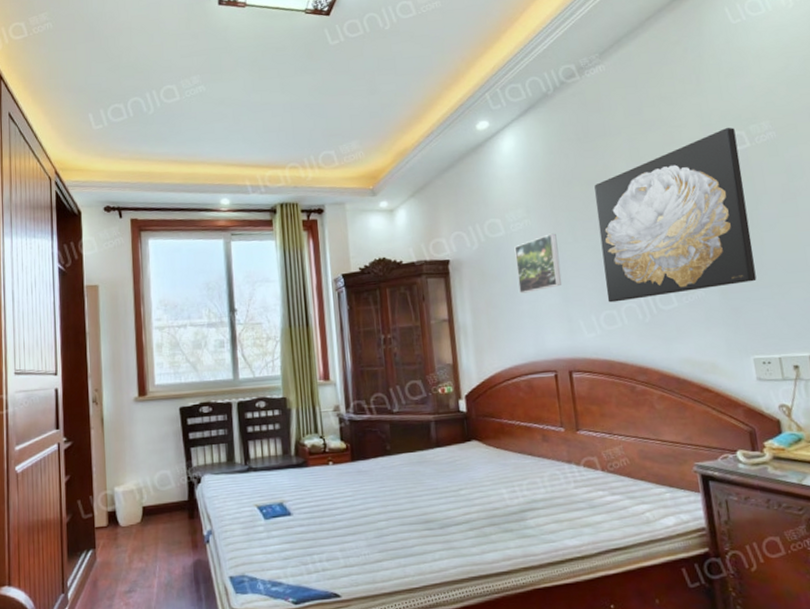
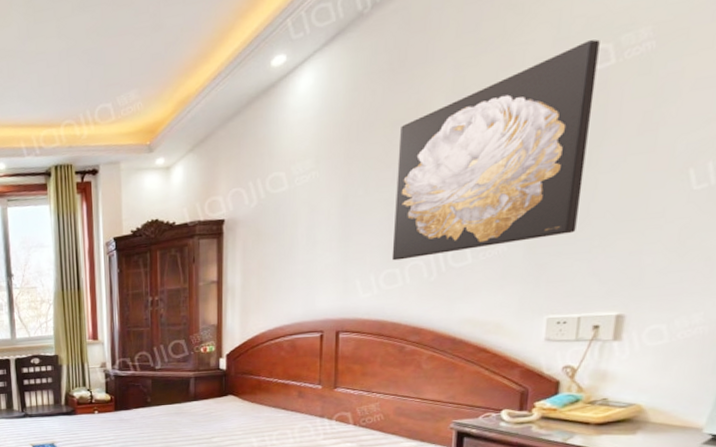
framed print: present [514,233,562,294] -> none [295,185,346,253]

